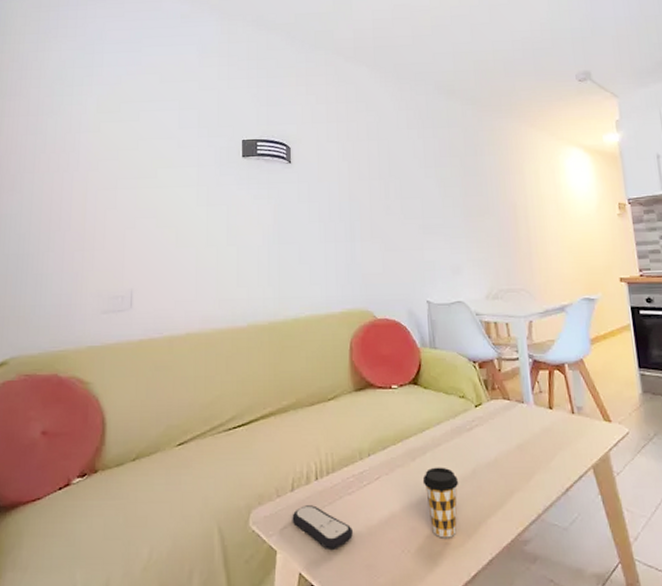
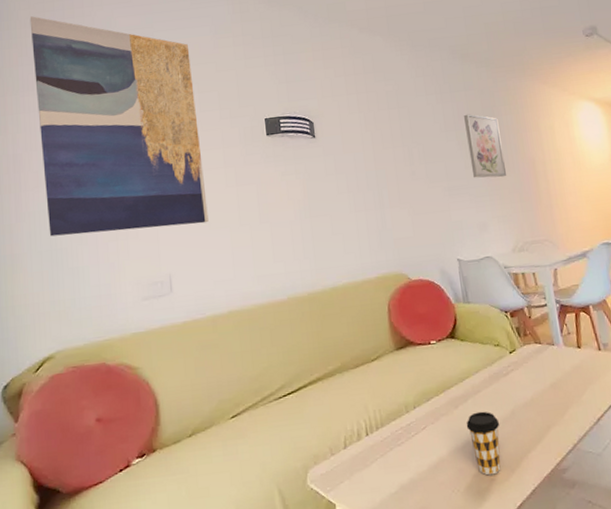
wall art: none [18,24,176,241] -> present [29,16,209,237]
remote control: present [292,505,353,549] -> none [347,459,406,498]
wall art: none [445,151,486,220] -> present [464,114,507,178]

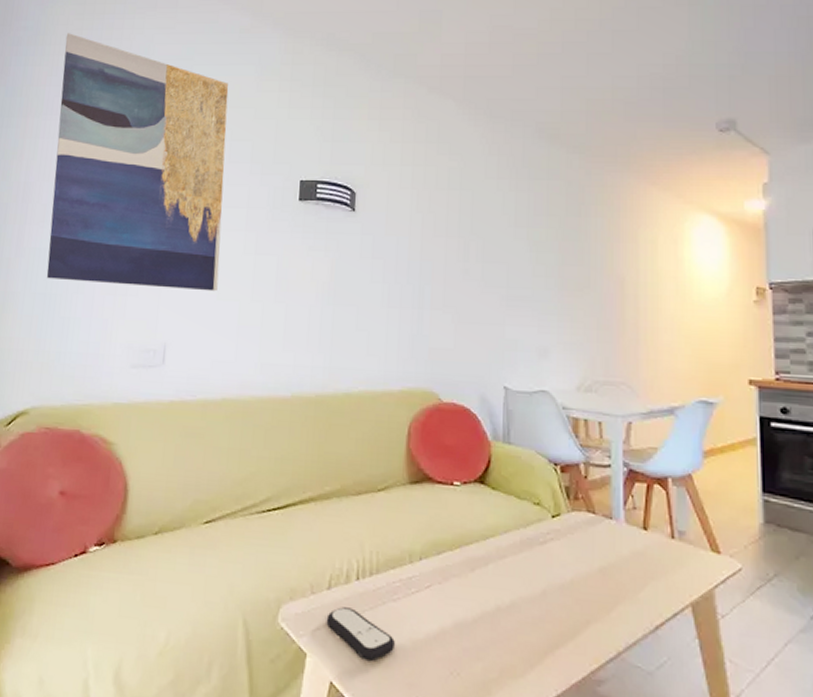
remote control: none [347,459,406,498] -> present [326,607,395,661]
wall art: present [464,114,507,178] -> none [540,209,585,295]
coffee cup: present [466,411,501,476] -> none [481,581,525,666]

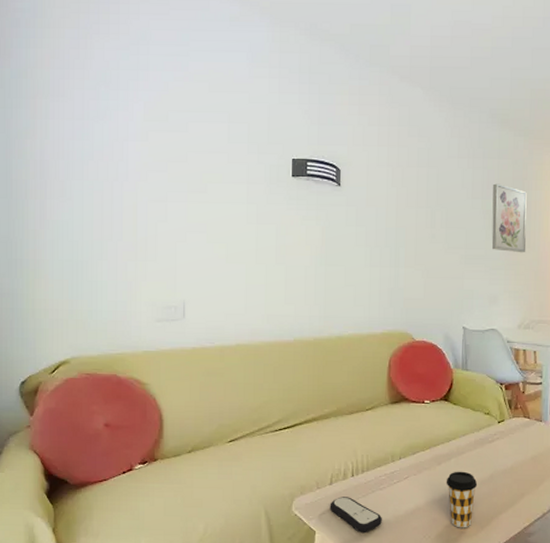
wall art: present [46,33,229,292] -> none [64,16,226,256]
coffee cup: none [481,581,525,666] -> present [446,471,478,528]
wall art: none [540,209,585,295] -> present [491,183,527,253]

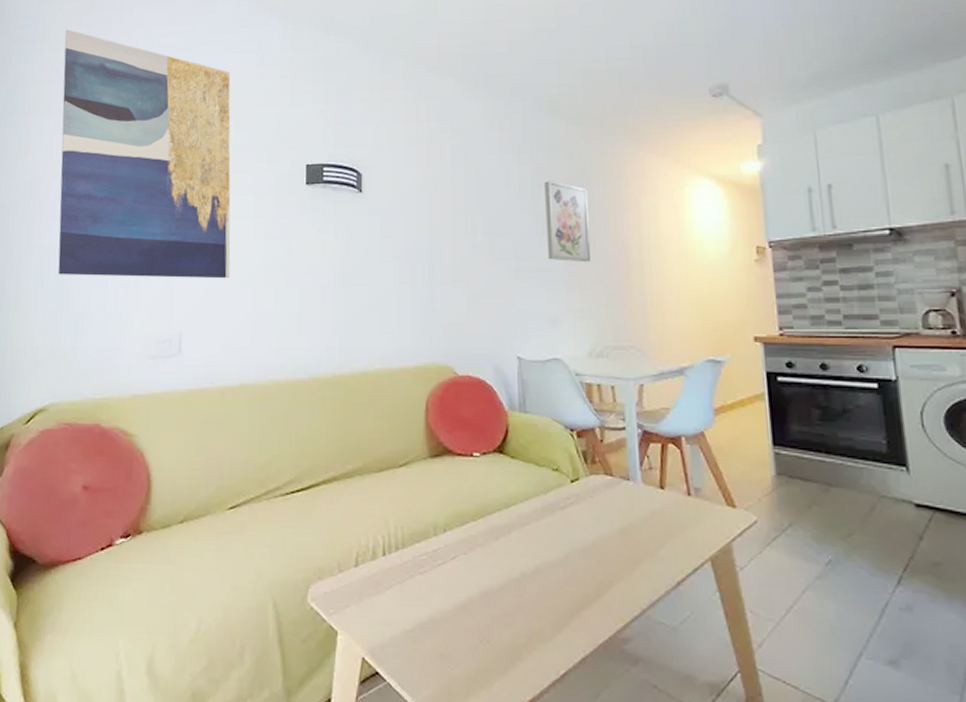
wall art: none [64,16,226,256] -> present [57,29,231,279]
remote control: present [329,497,382,533] -> none [355,583,424,634]
coffee cup: present [446,471,478,528] -> none [506,548,549,630]

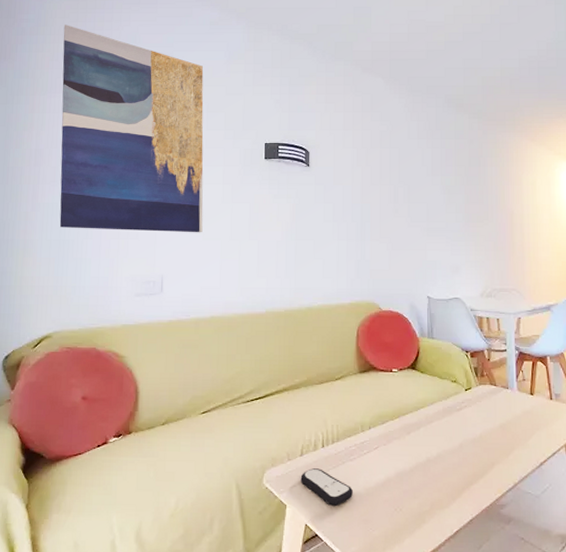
remote control: none [355,583,424,634] -> present [300,468,353,506]
wall art: present [545,181,592,263] -> none [451,161,485,225]

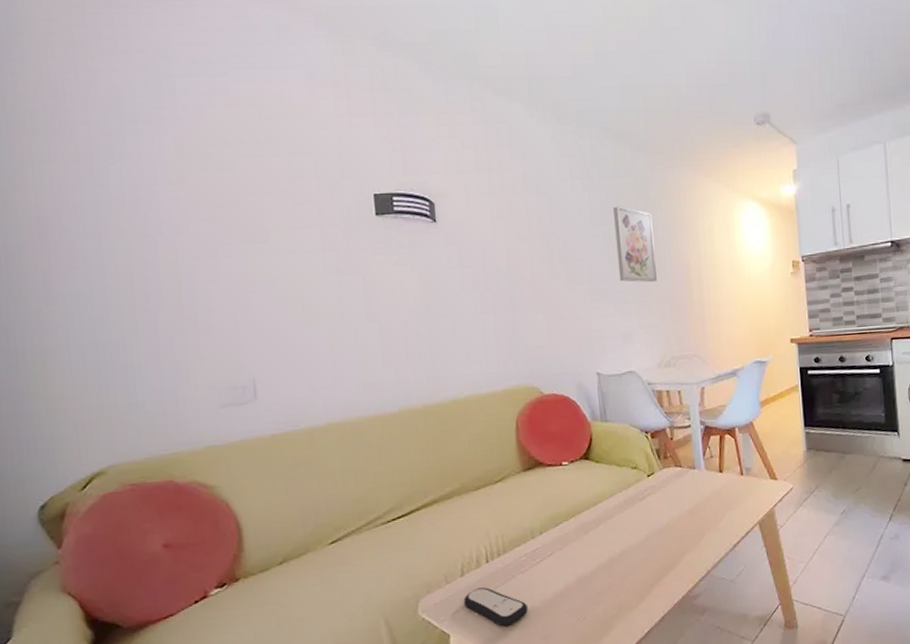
wall art: present [59,25,204,233] -> none [51,31,302,326]
wall art: none [451,161,485,225] -> present [613,206,658,283]

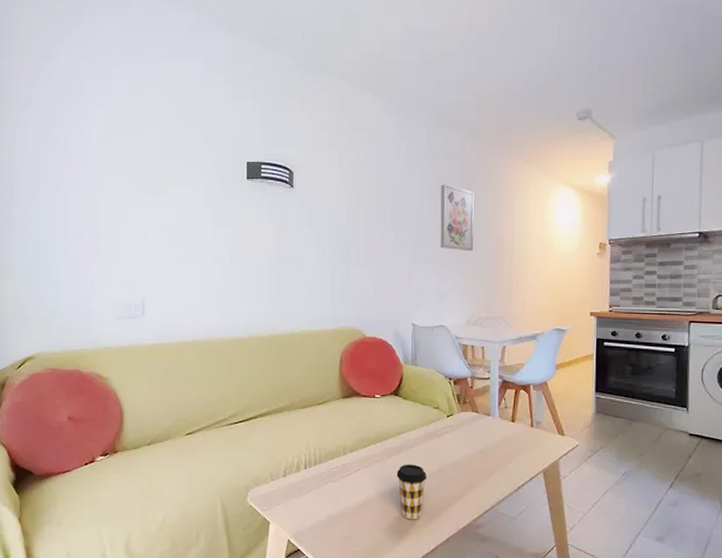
remote control: present [463,587,528,627] -> none [283,488,334,523]
coffee cup: none [596,537,633,603] -> present [396,464,427,520]

